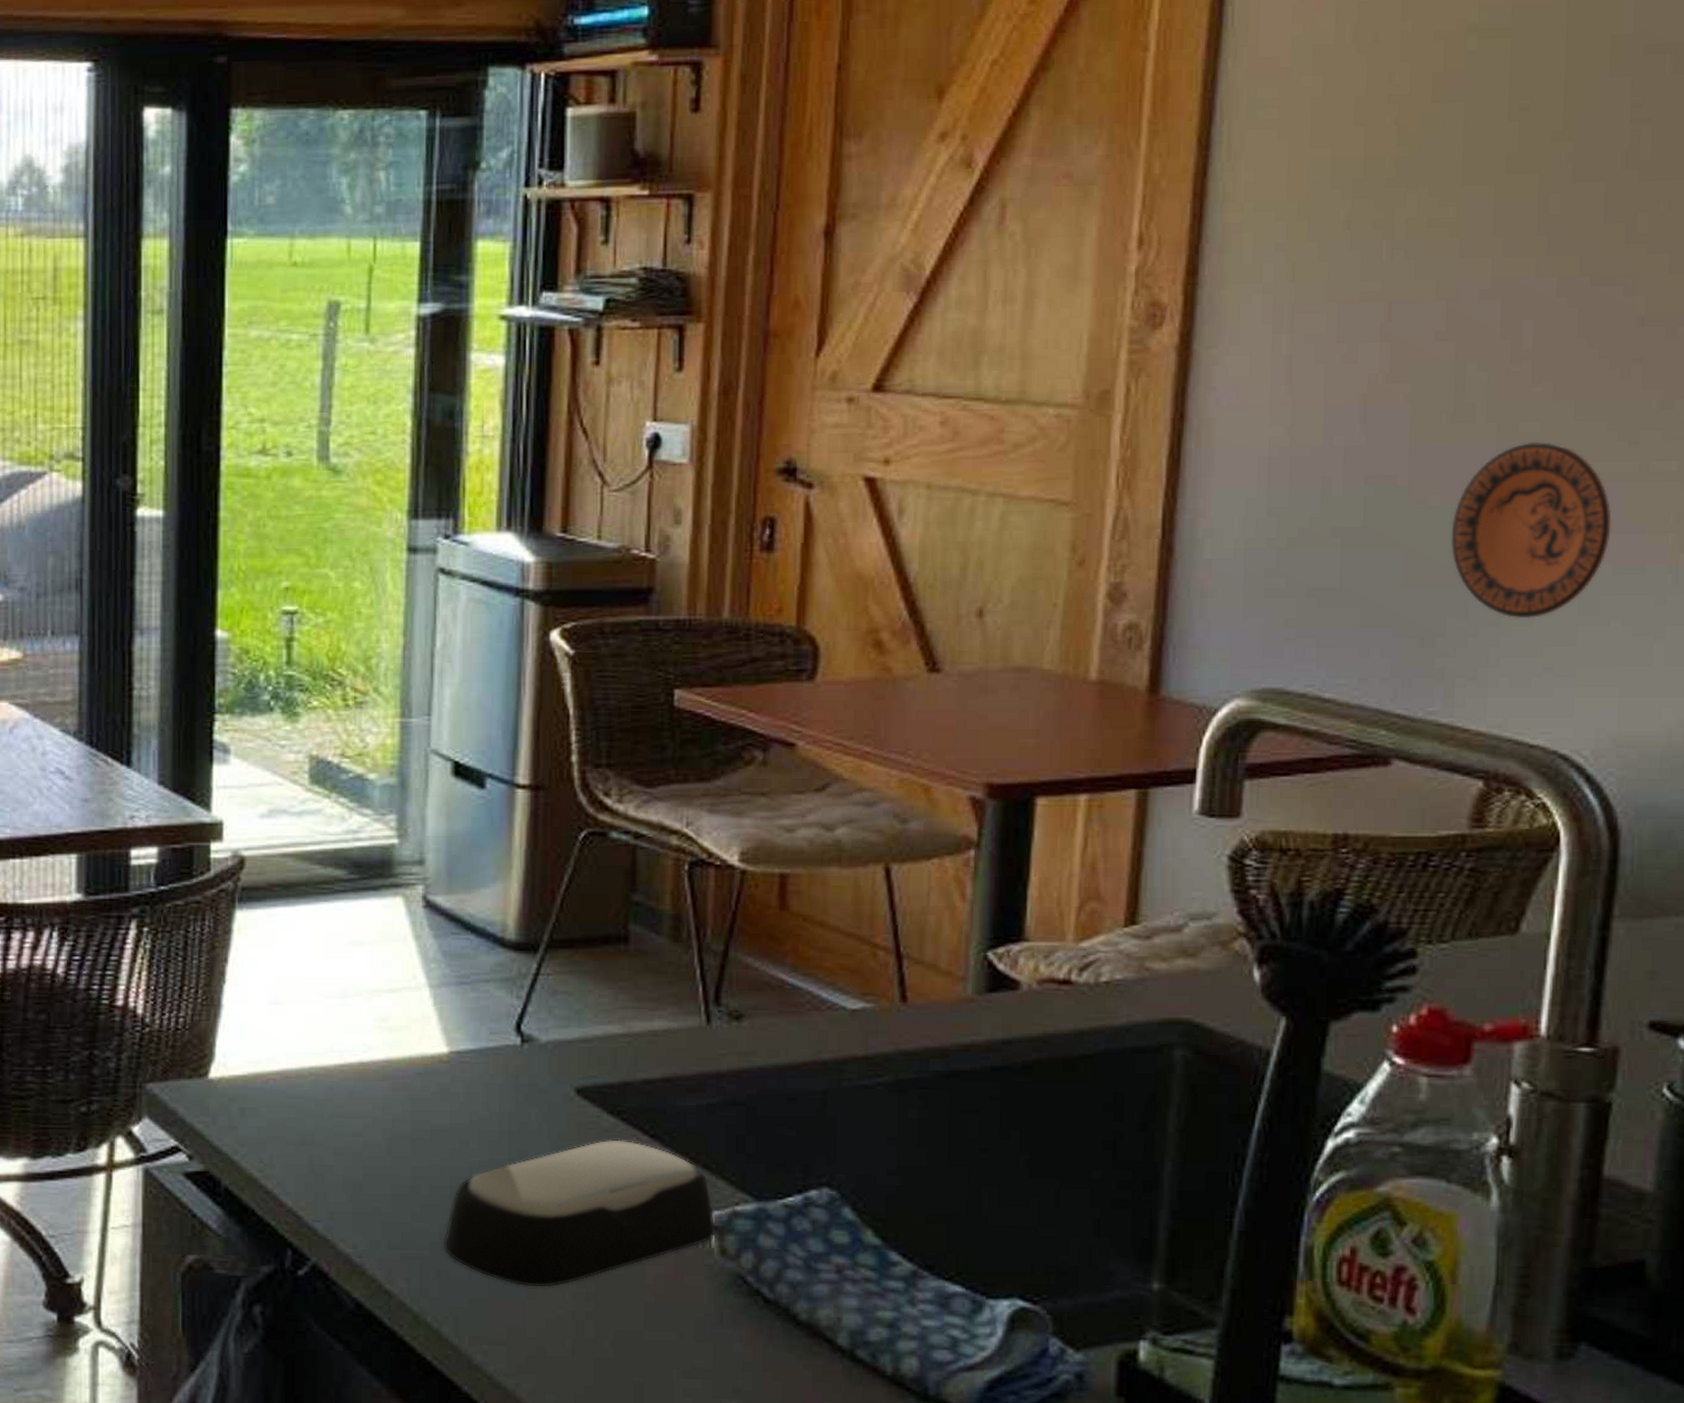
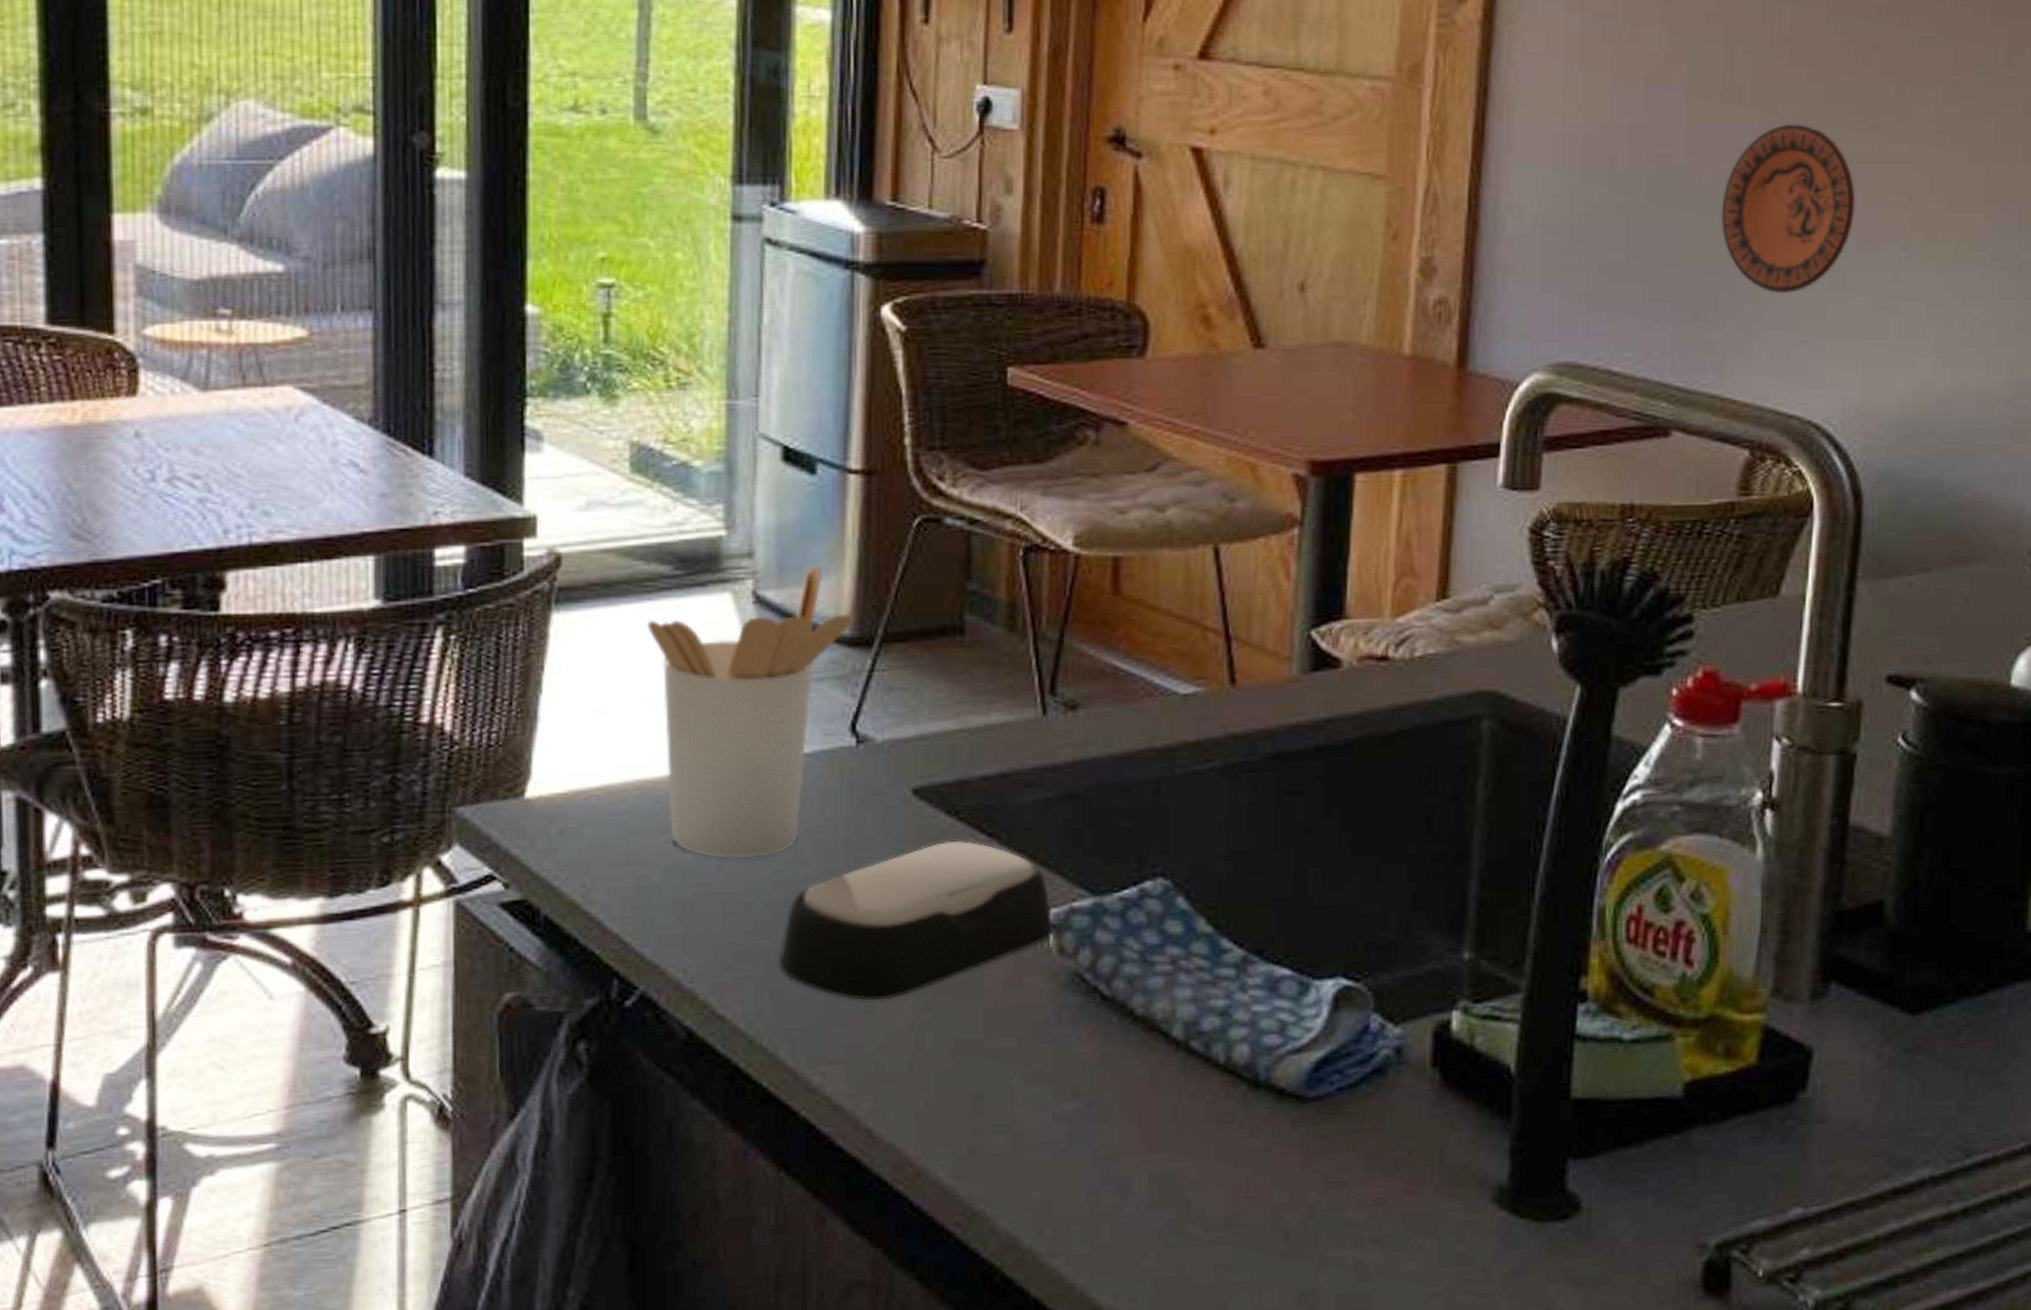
utensil holder: none [322,873,521,1145] -> present [646,565,855,859]

